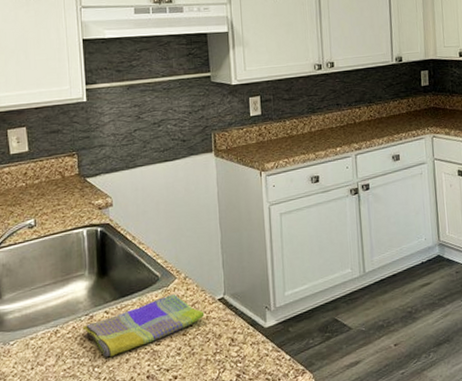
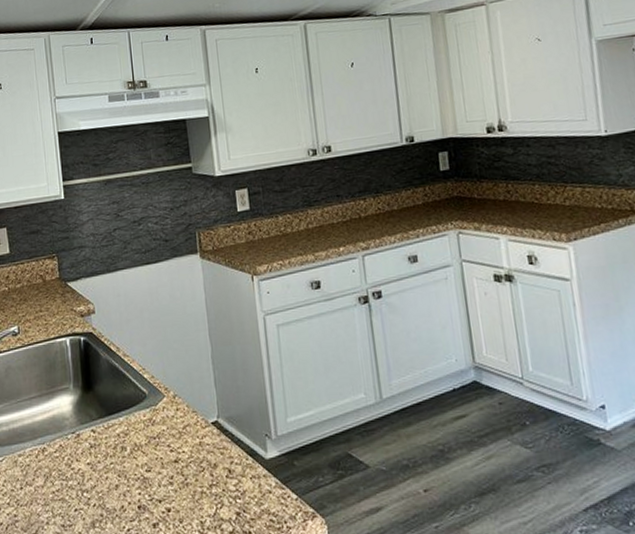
dish towel: present [82,294,205,358] -> none [69,415,198,482]

